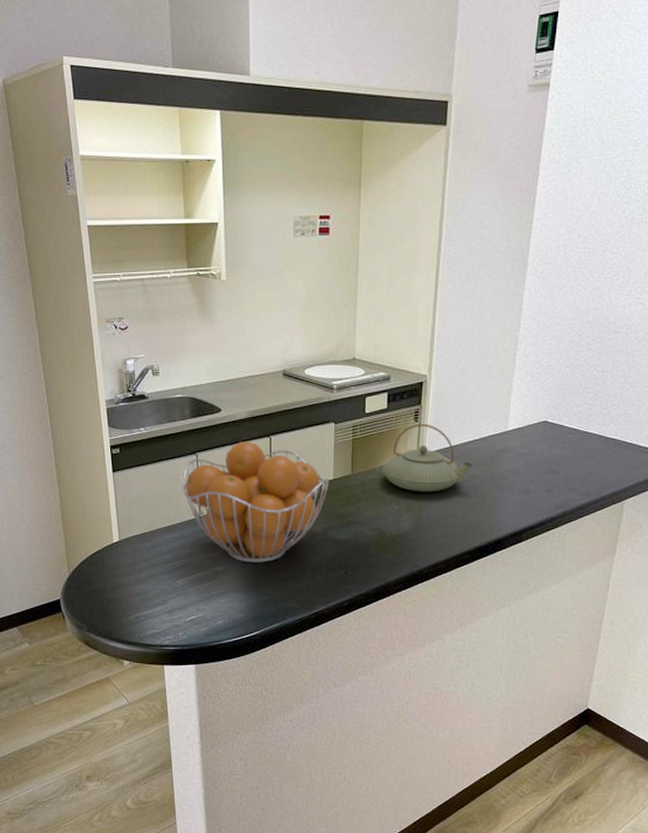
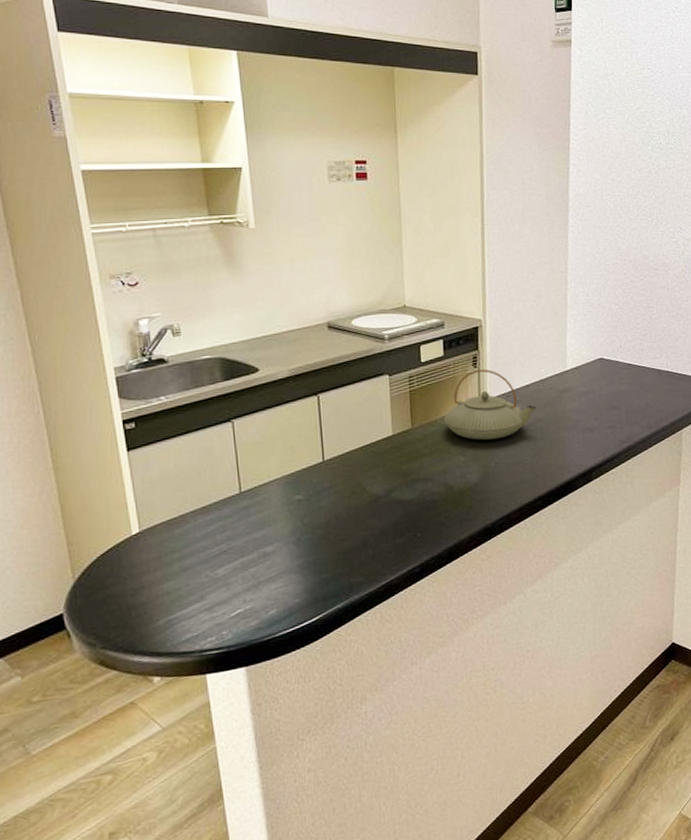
fruit basket: present [183,441,330,563] -> none [217,401,389,539]

